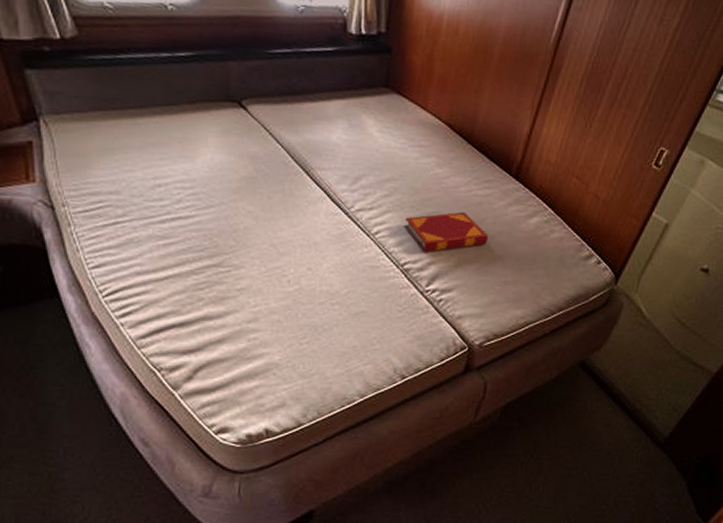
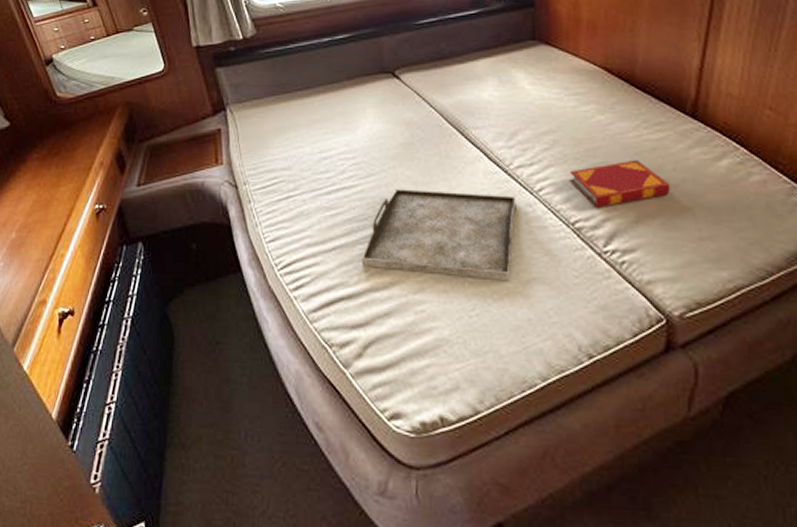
serving tray: none [196,223,354,314] -> present [362,189,517,282]

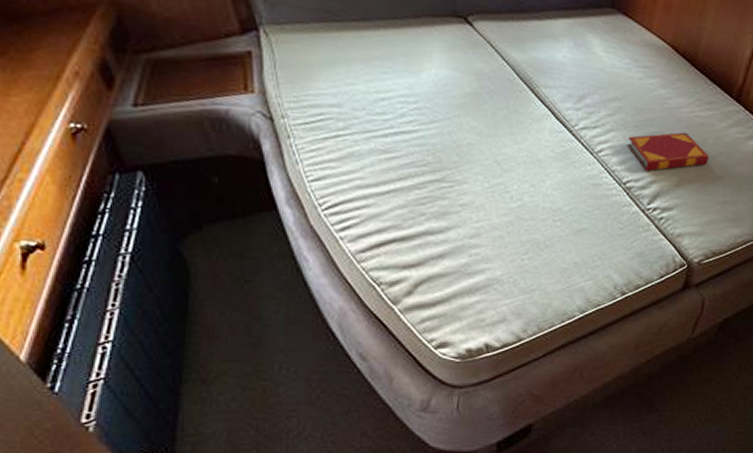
serving tray: present [362,189,517,282] -> none [417,138,577,230]

